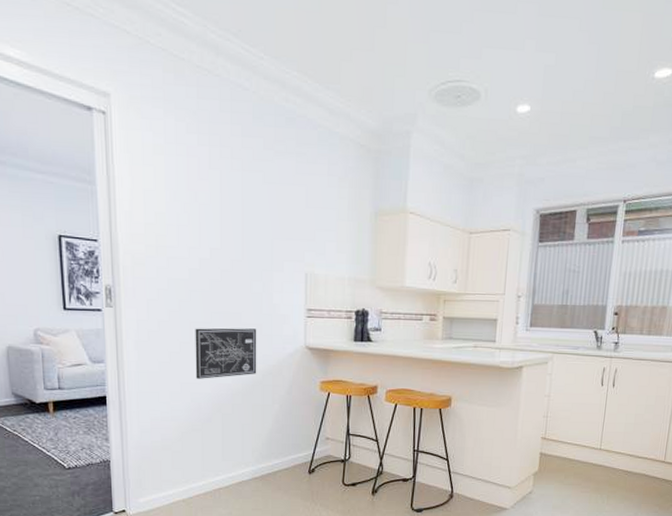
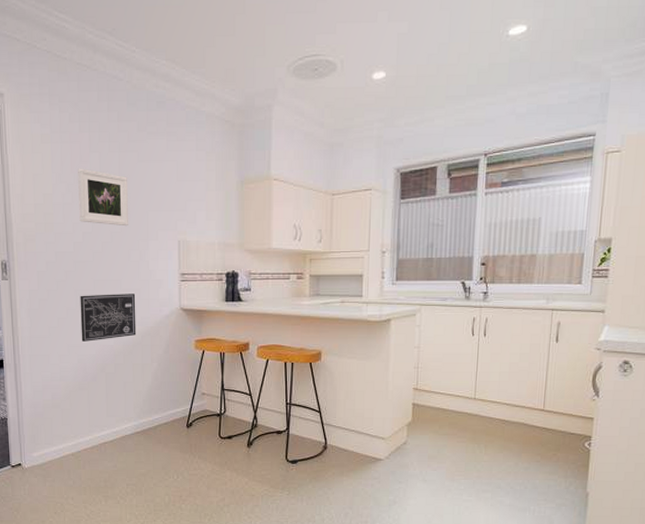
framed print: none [195,186,251,255] -> present [78,168,128,227]

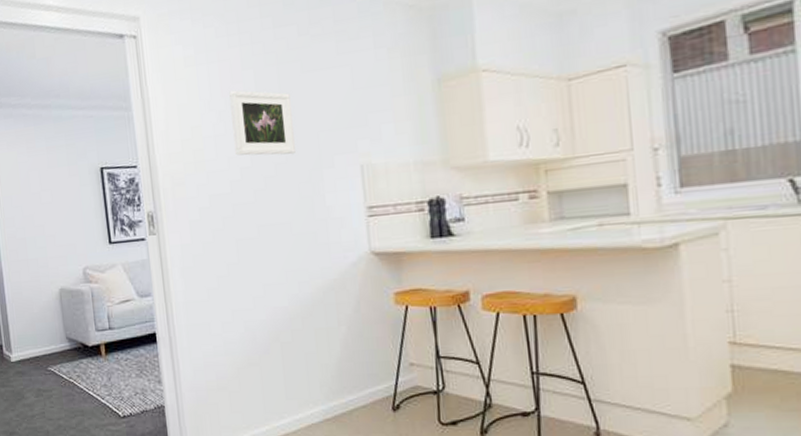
wall art: present [80,294,137,342] -> none [242,238,316,304]

